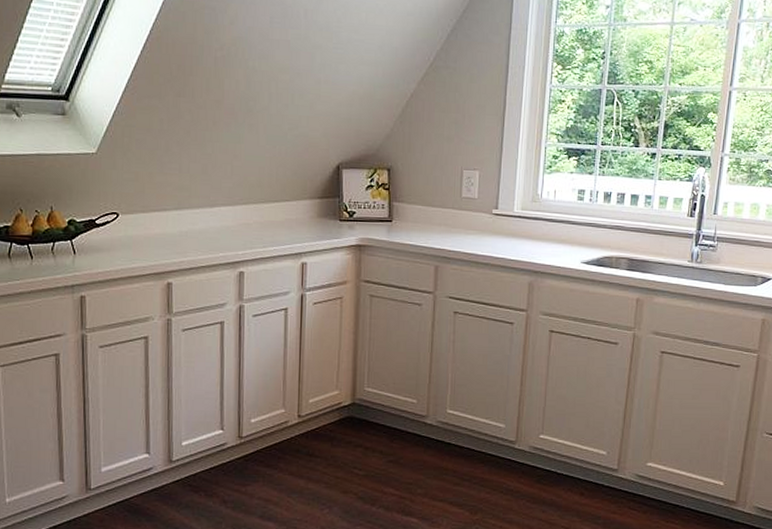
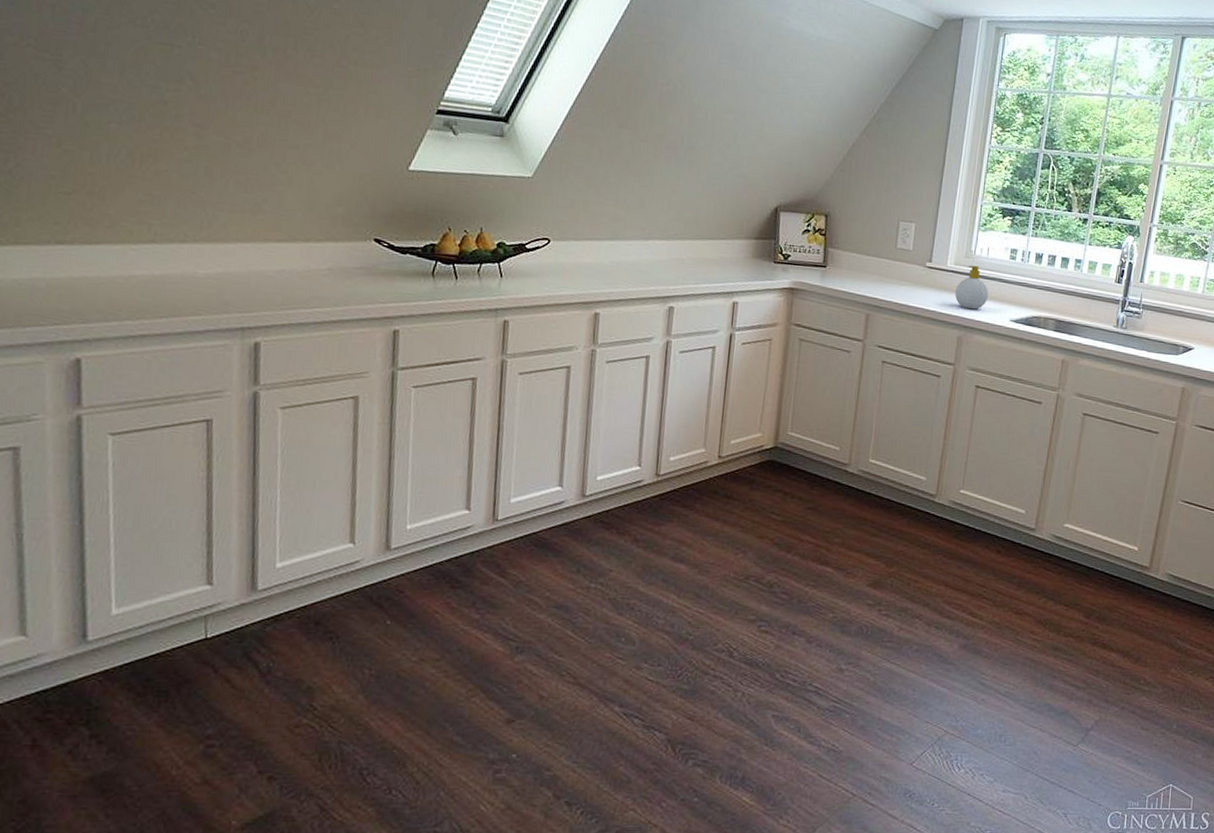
soap bottle: none [523,209,558,254] -> present [954,265,989,310]

